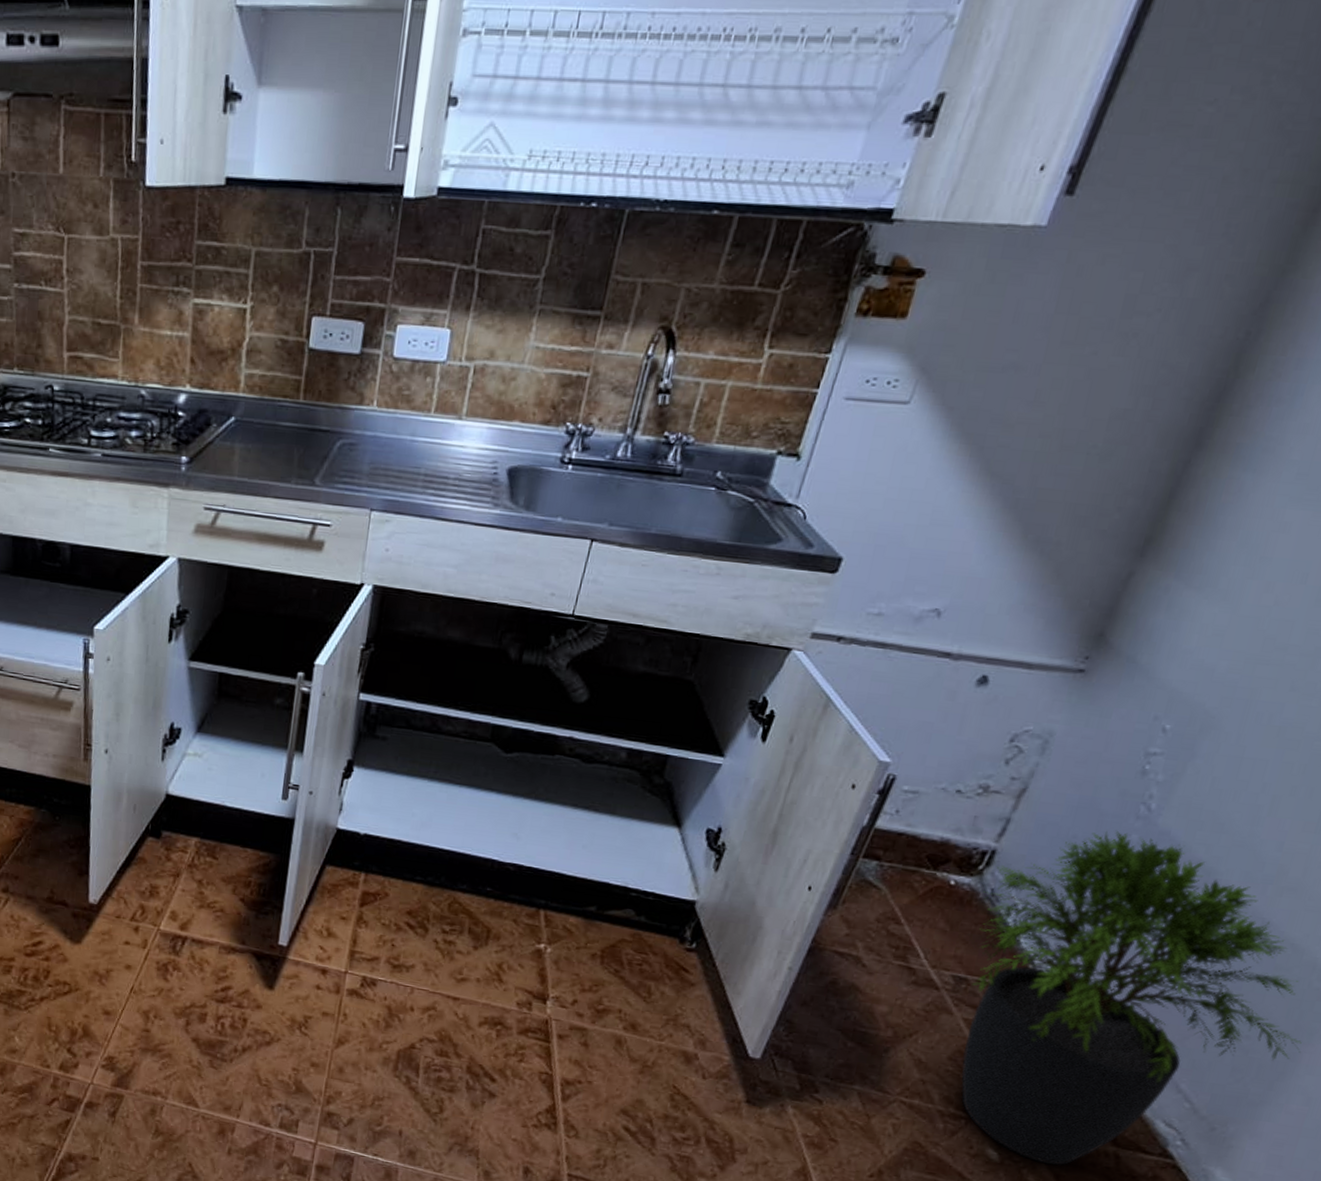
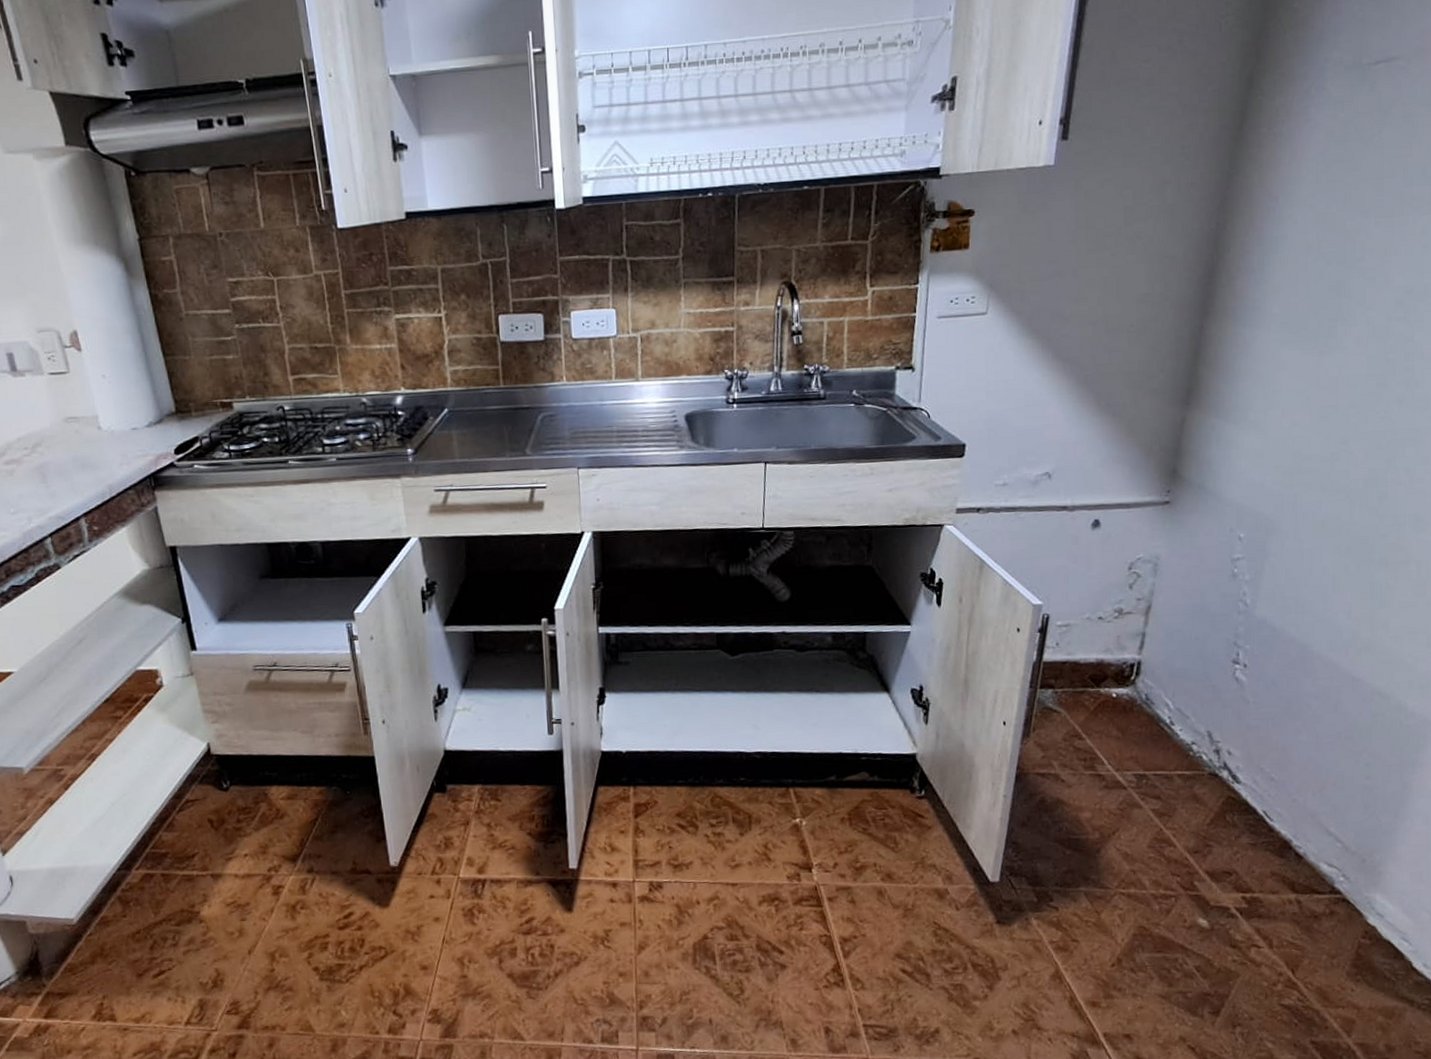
potted plant: present [961,830,1302,1166] -> none [1140,626,1410,922]

